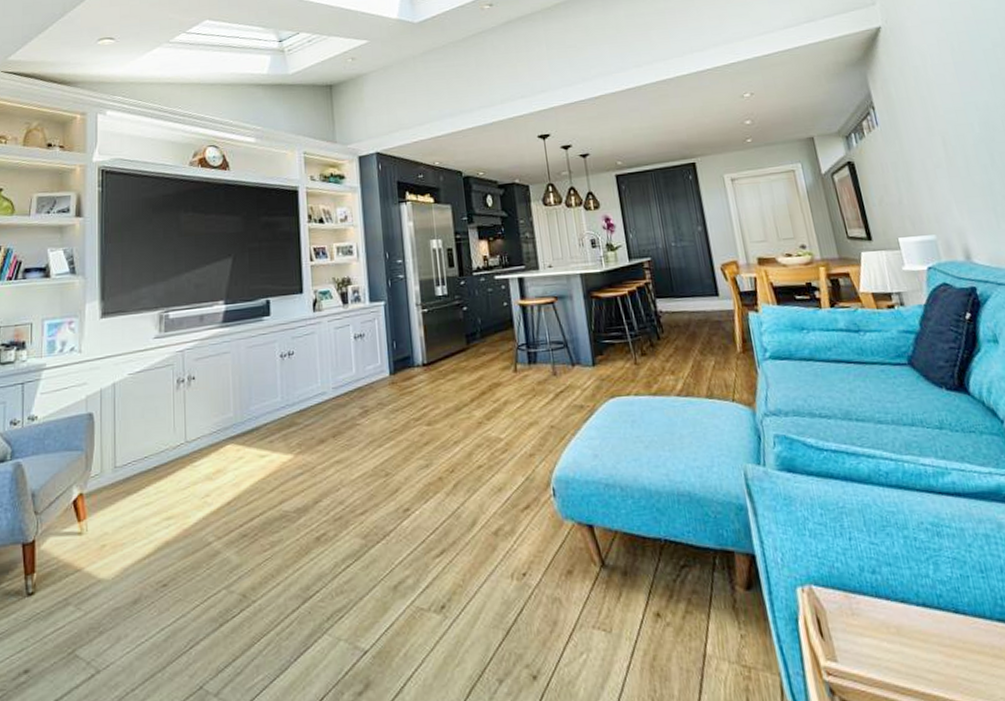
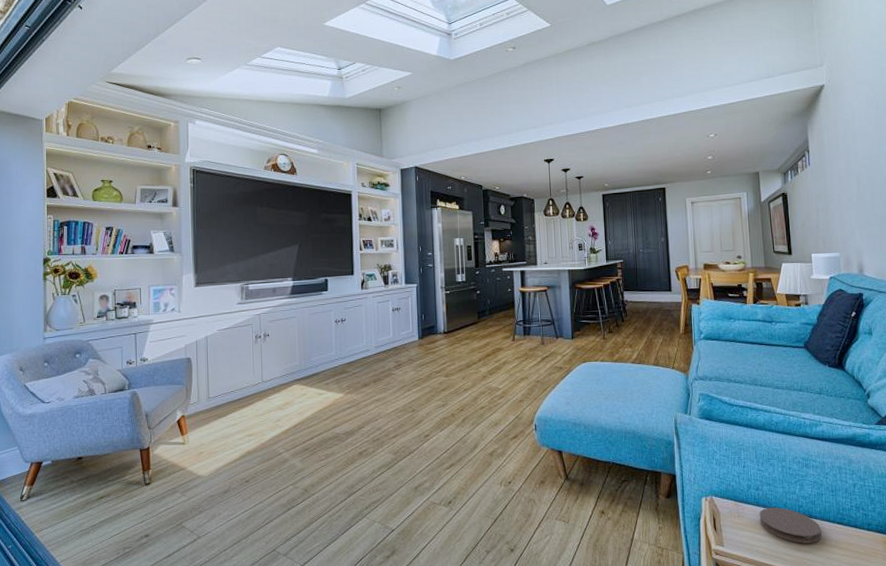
coaster: none [881,598,978,654] -> present [759,507,822,544]

